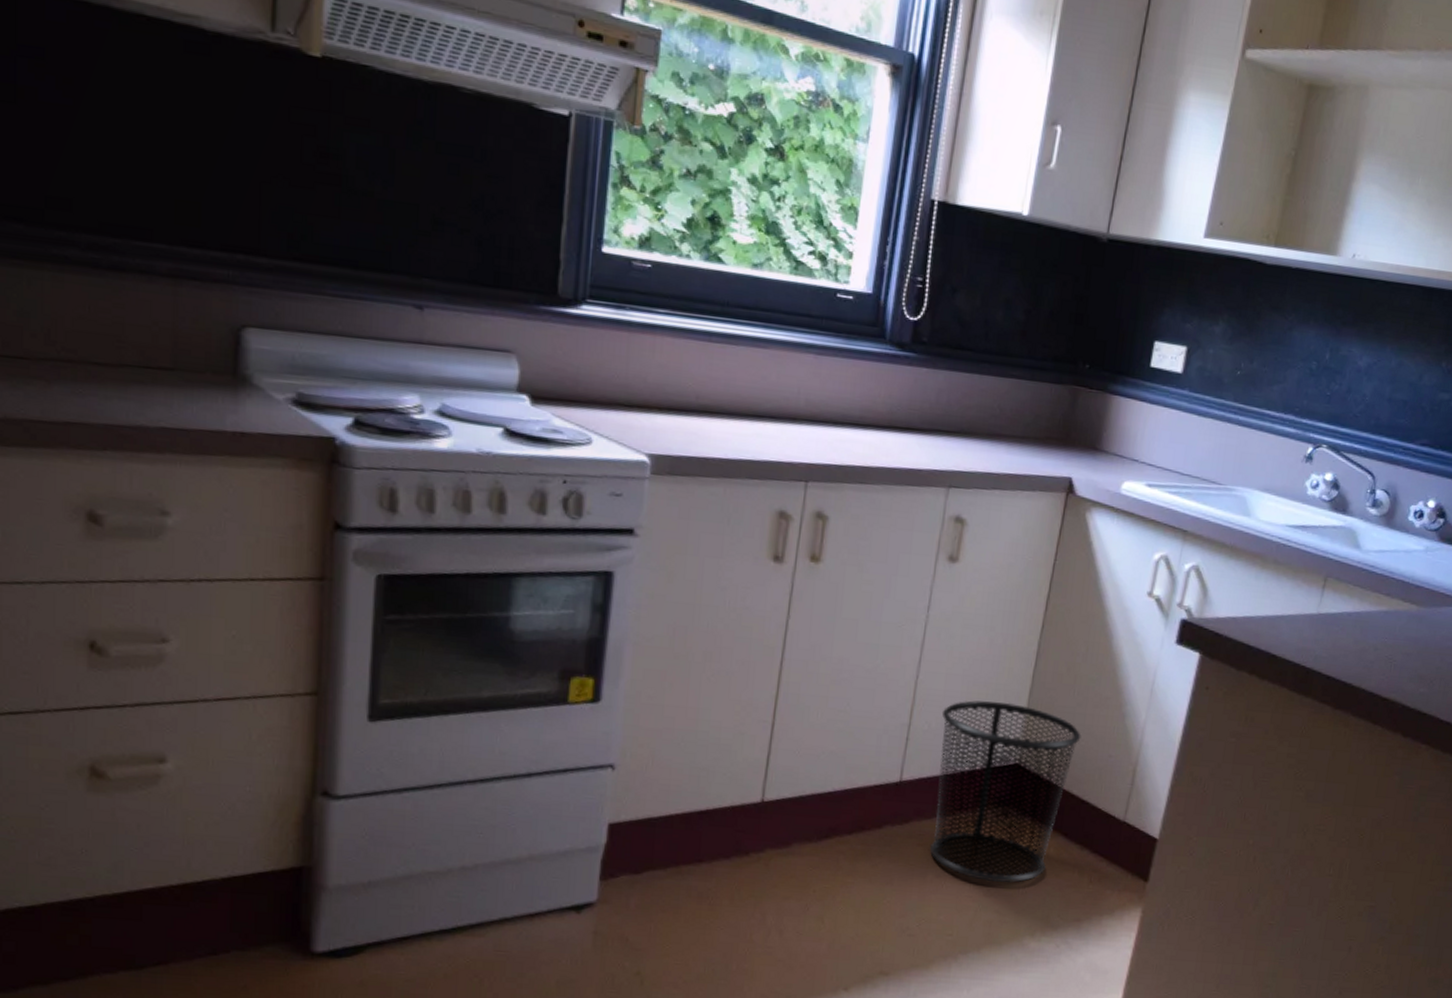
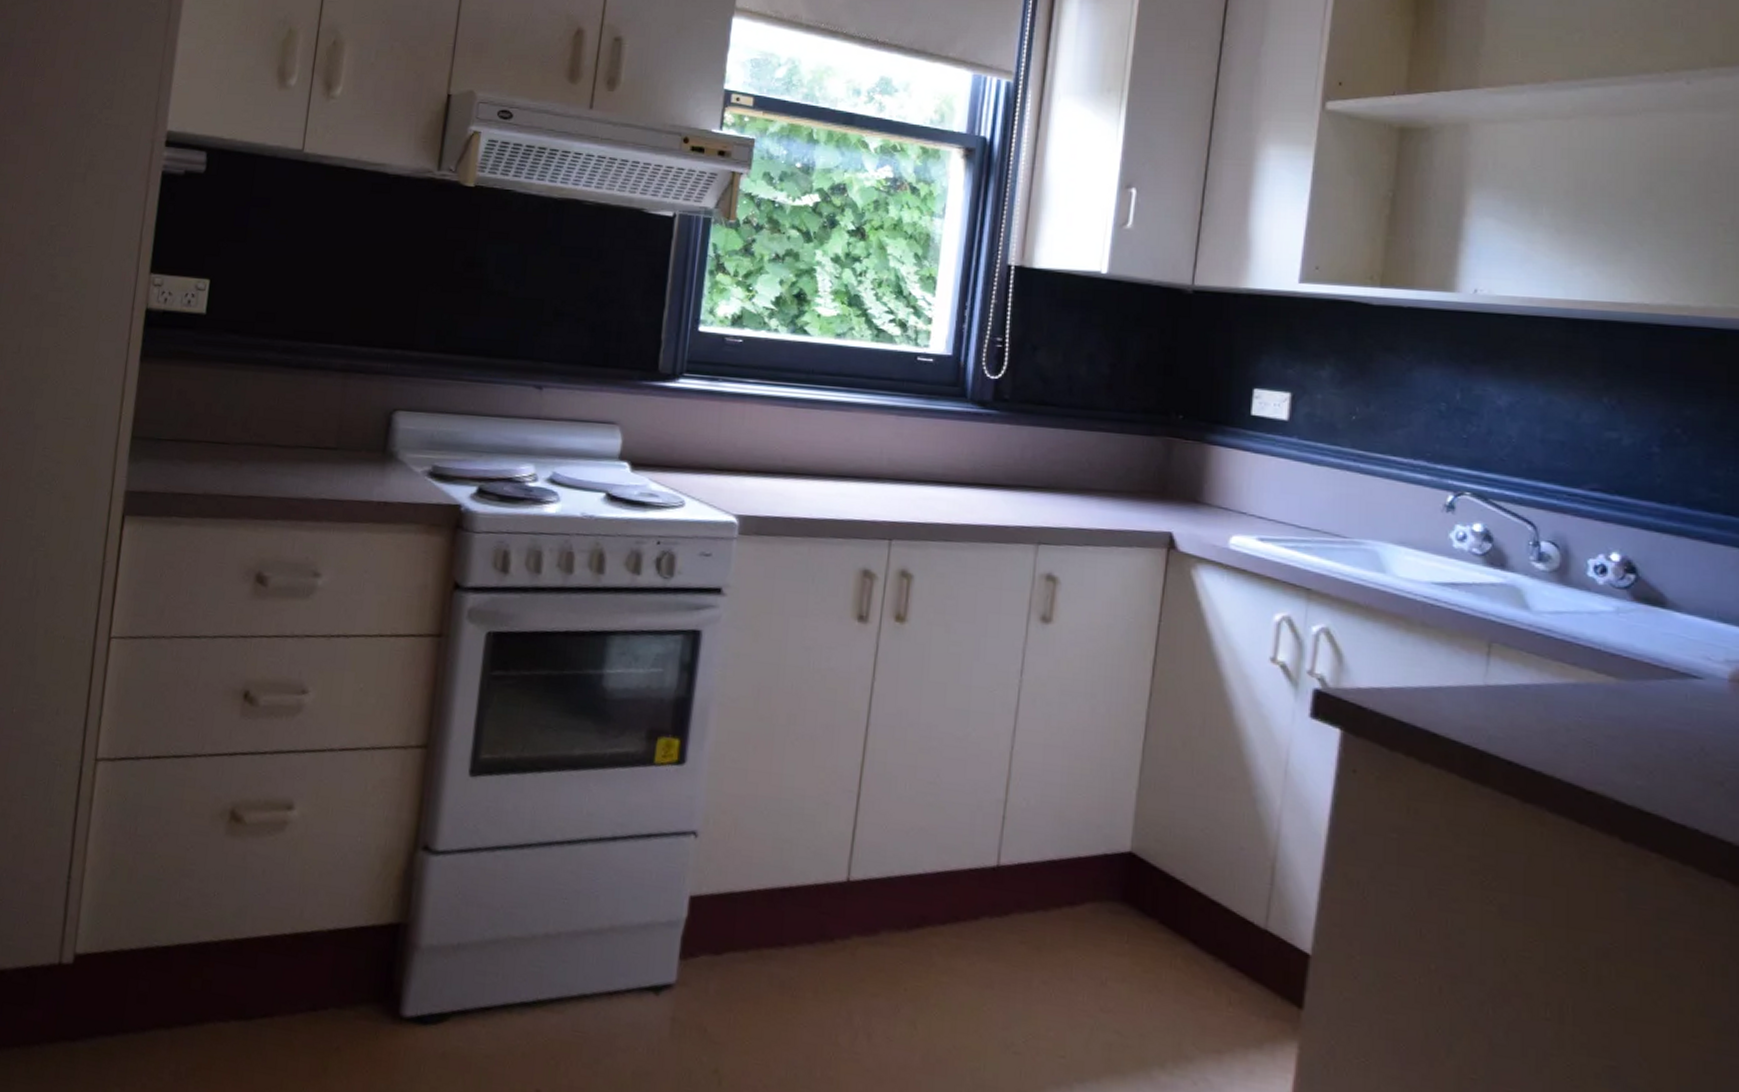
waste bin: present [930,700,1081,883] -> none [1035,776,1205,998]

